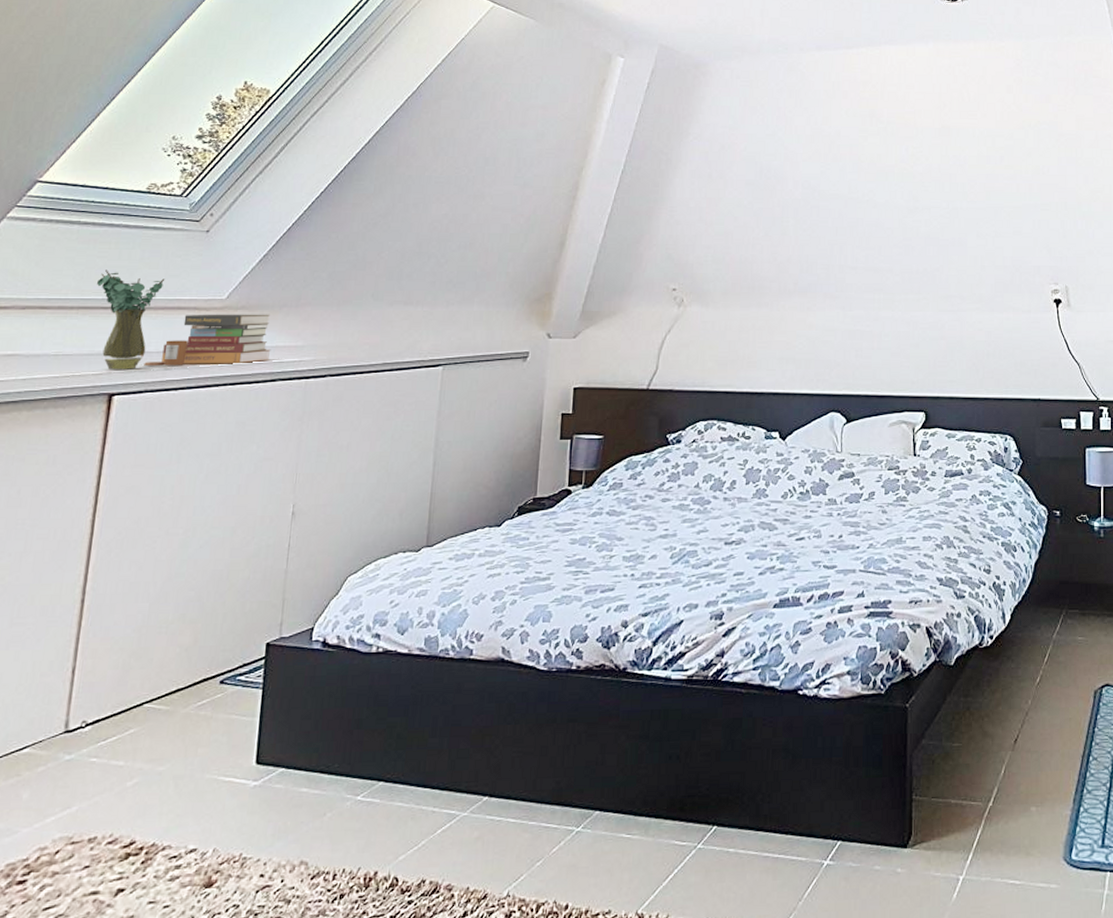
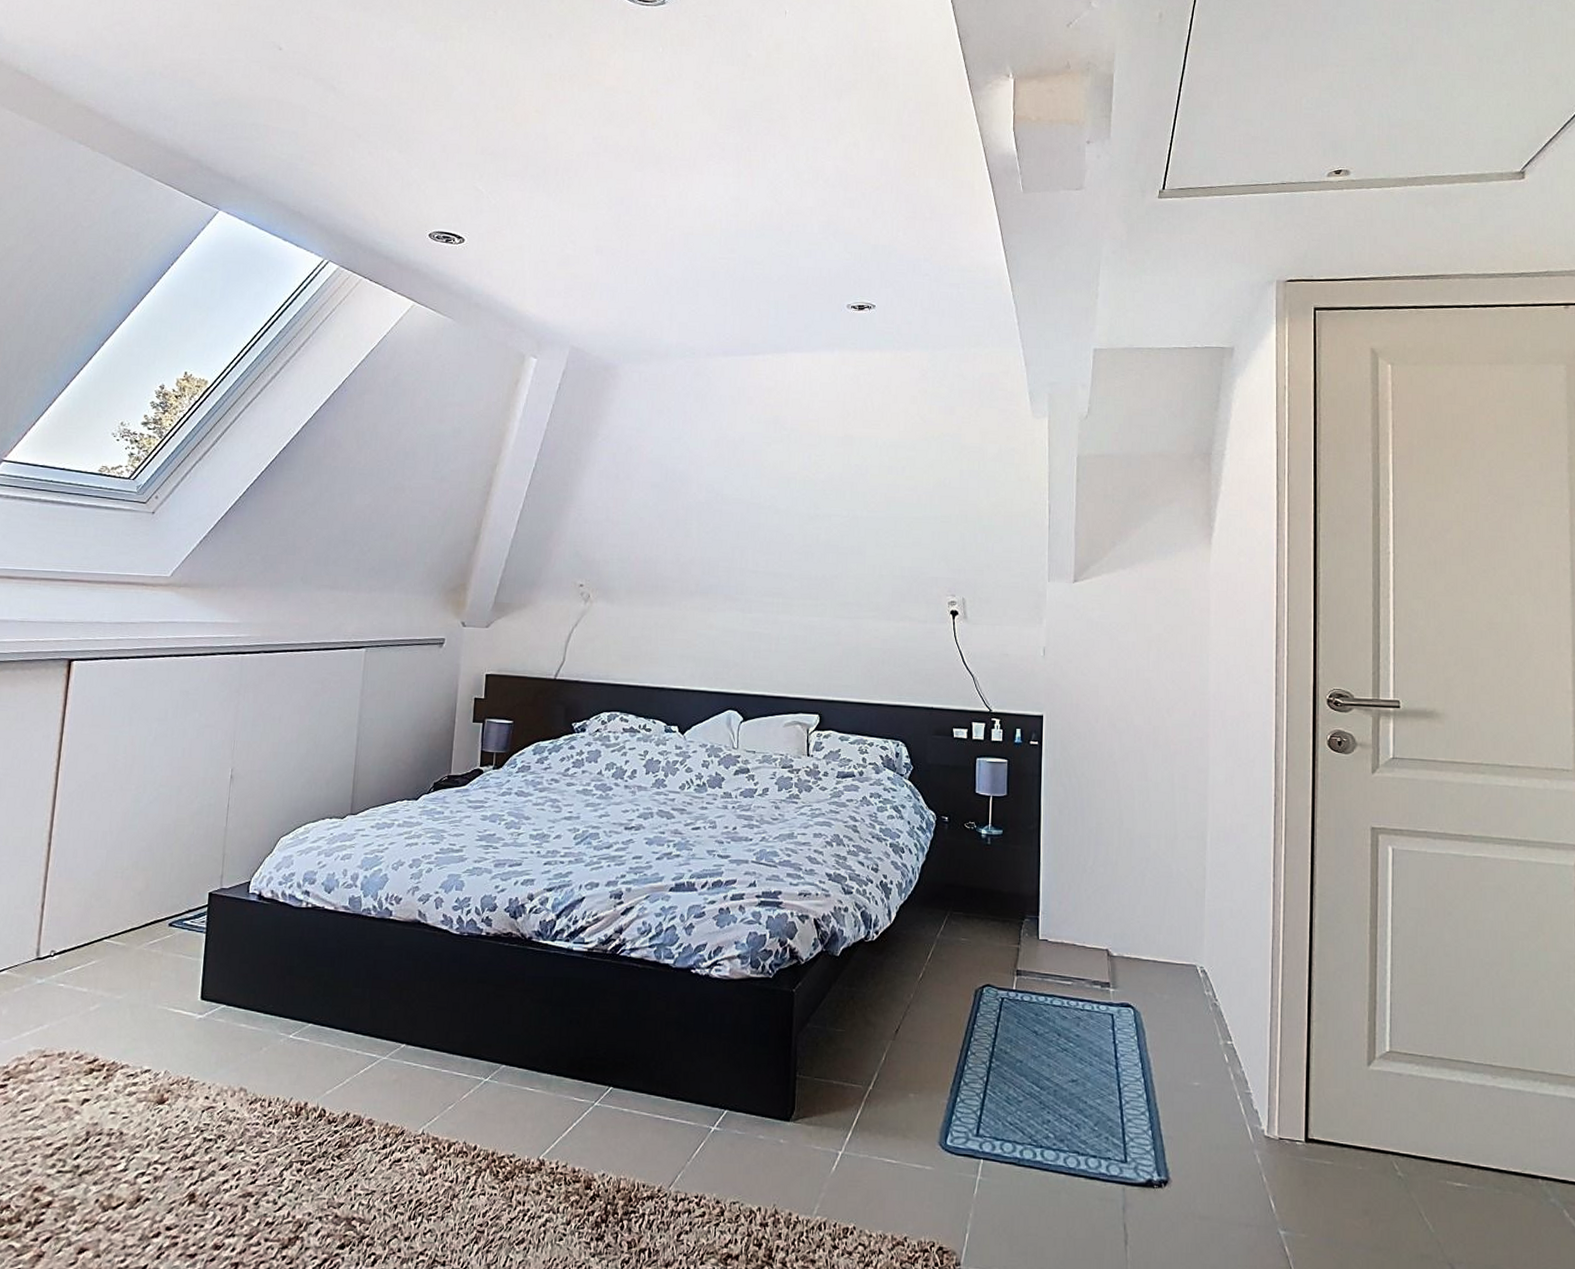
vase: present [97,269,165,370] -> none [56,545,116,638]
candle: present [144,340,188,366] -> none [99,612,137,636]
books: present [161,314,271,364] -> none [114,589,211,638]

